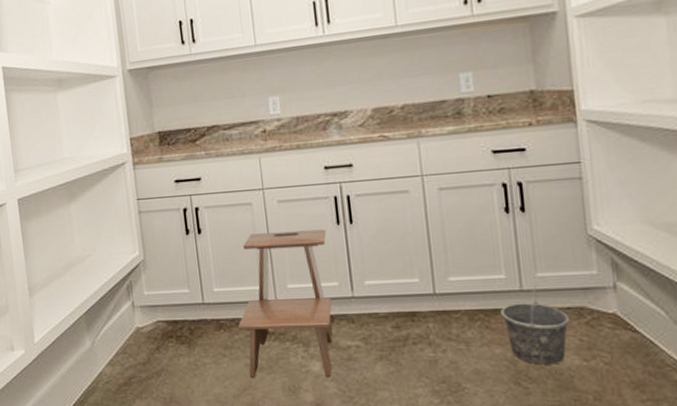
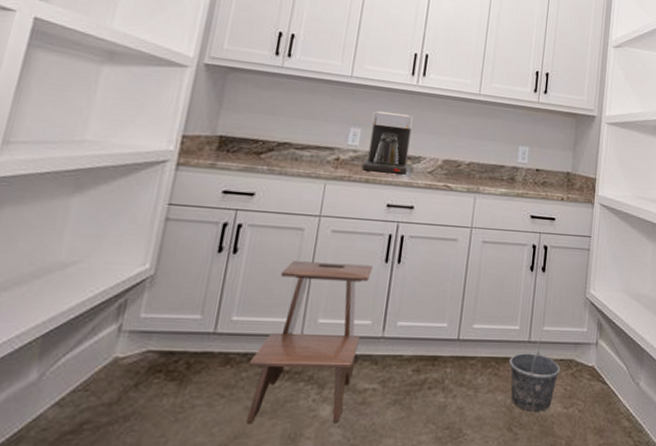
coffee maker: none [285,68,336,138] -> present [362,110,413,175]

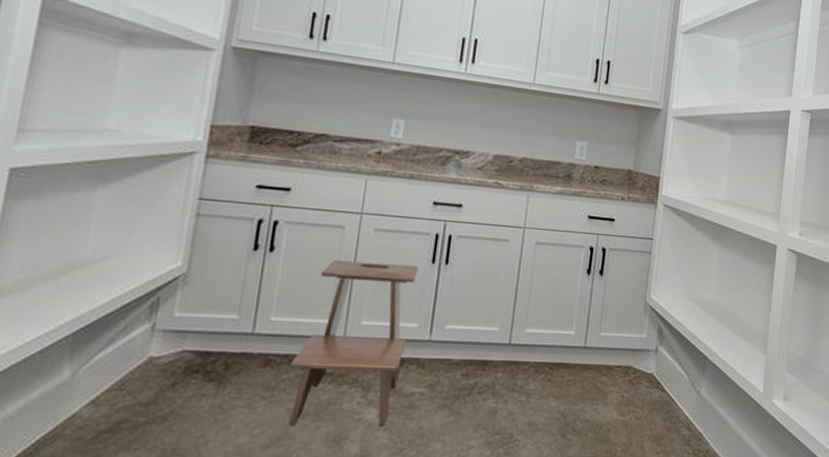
coffee maker: present [362,110,413,175] -> none [406,100,461,170]
bucket: present [509,338,560,412] -> none [563,344,617,418]

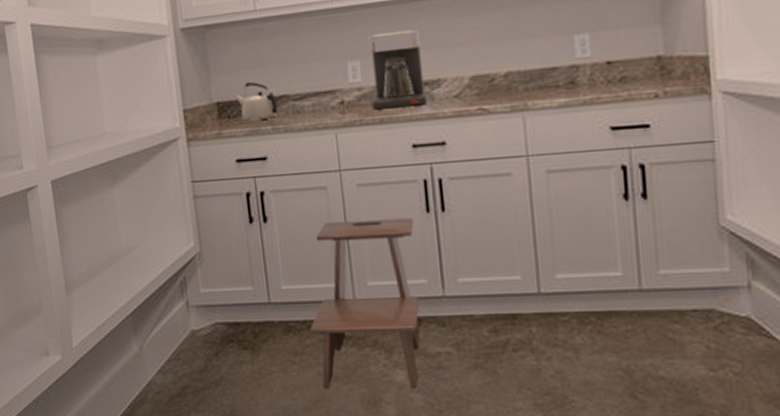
kettle: none [272,113,316,153] -> present [234,81,278,122]
coffee maker: none [406,100,461,170] -> present [367,28,427,110]

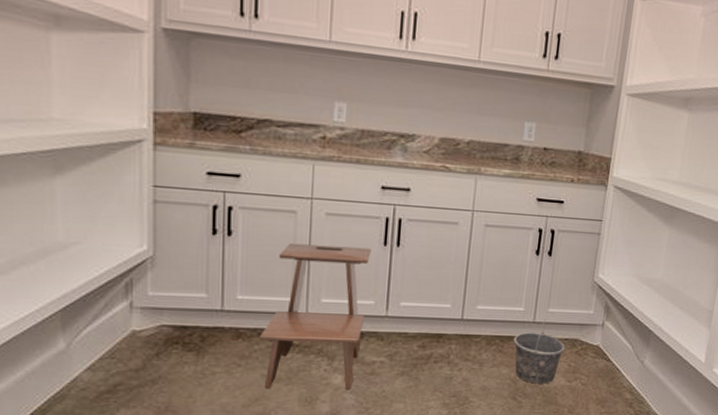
kettle: present [234,81,278,122] -> none [214,98,259,139]
coffee maker: present [367,28,427,110] -> none [351,81,404,154]
bucket: none [616,285,695,375] -> present [513,319,565,384]

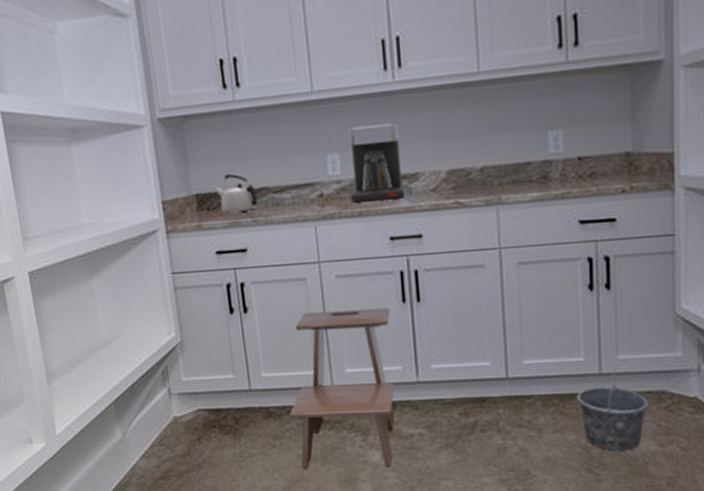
kettle: none [214,98,259,139] -> present [213,173,258,214]
coffee maker: none [351,81,404,154] -> present [347,122,405,203]

